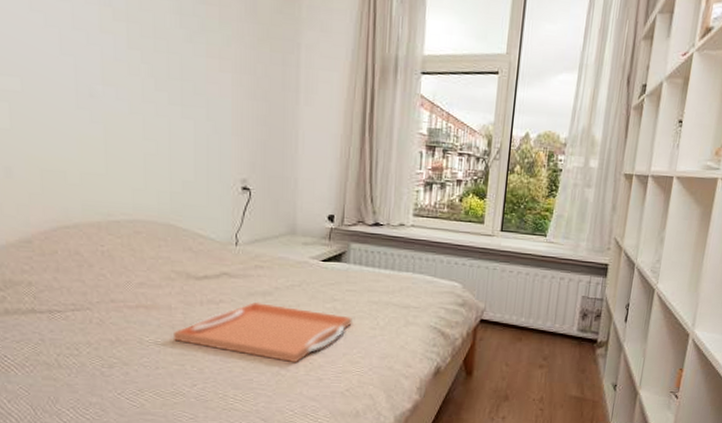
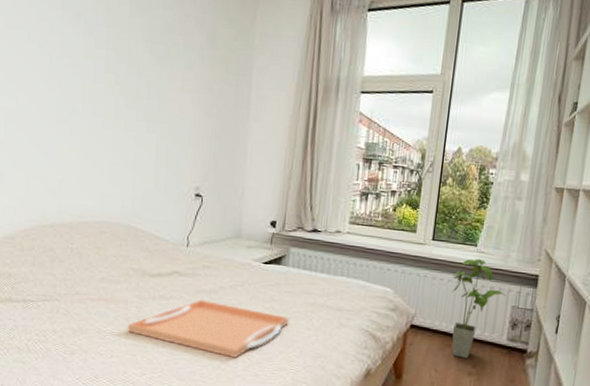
house plant: none [521,249,576,351] -> present [451,259,506,358]

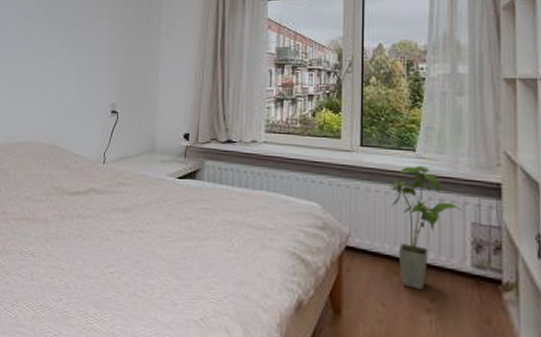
serving tray: present [127,299,289,359] -> none [46,217,207,284]

